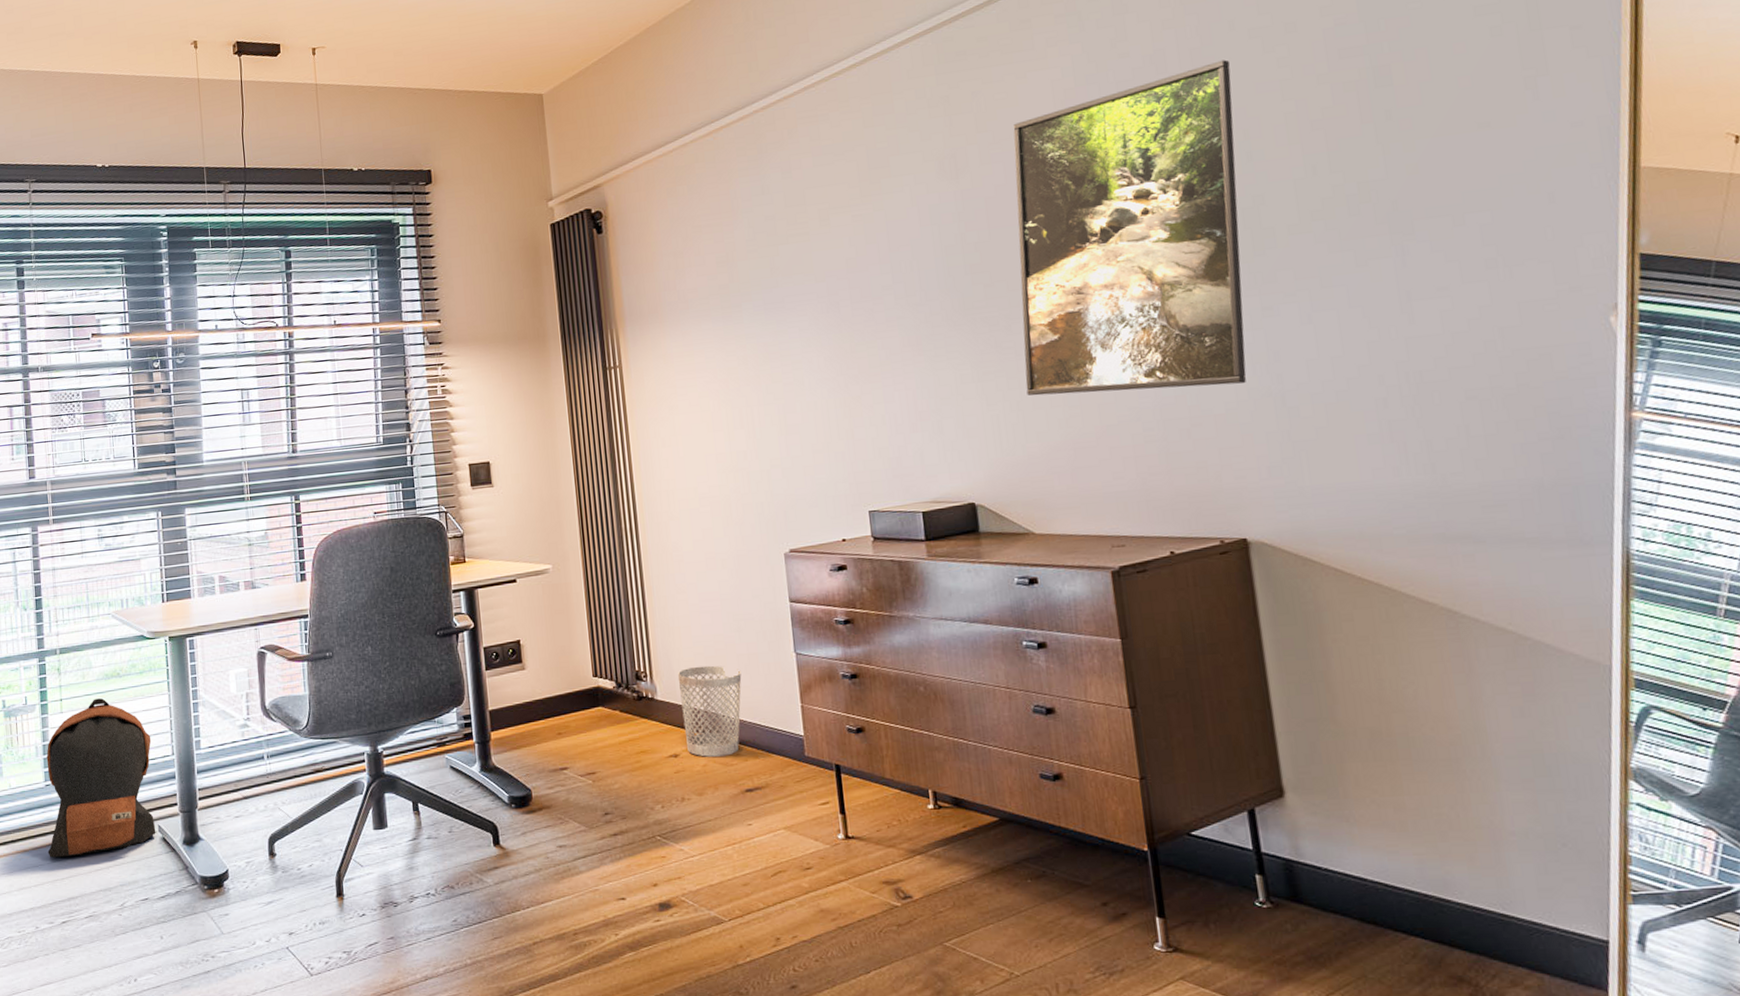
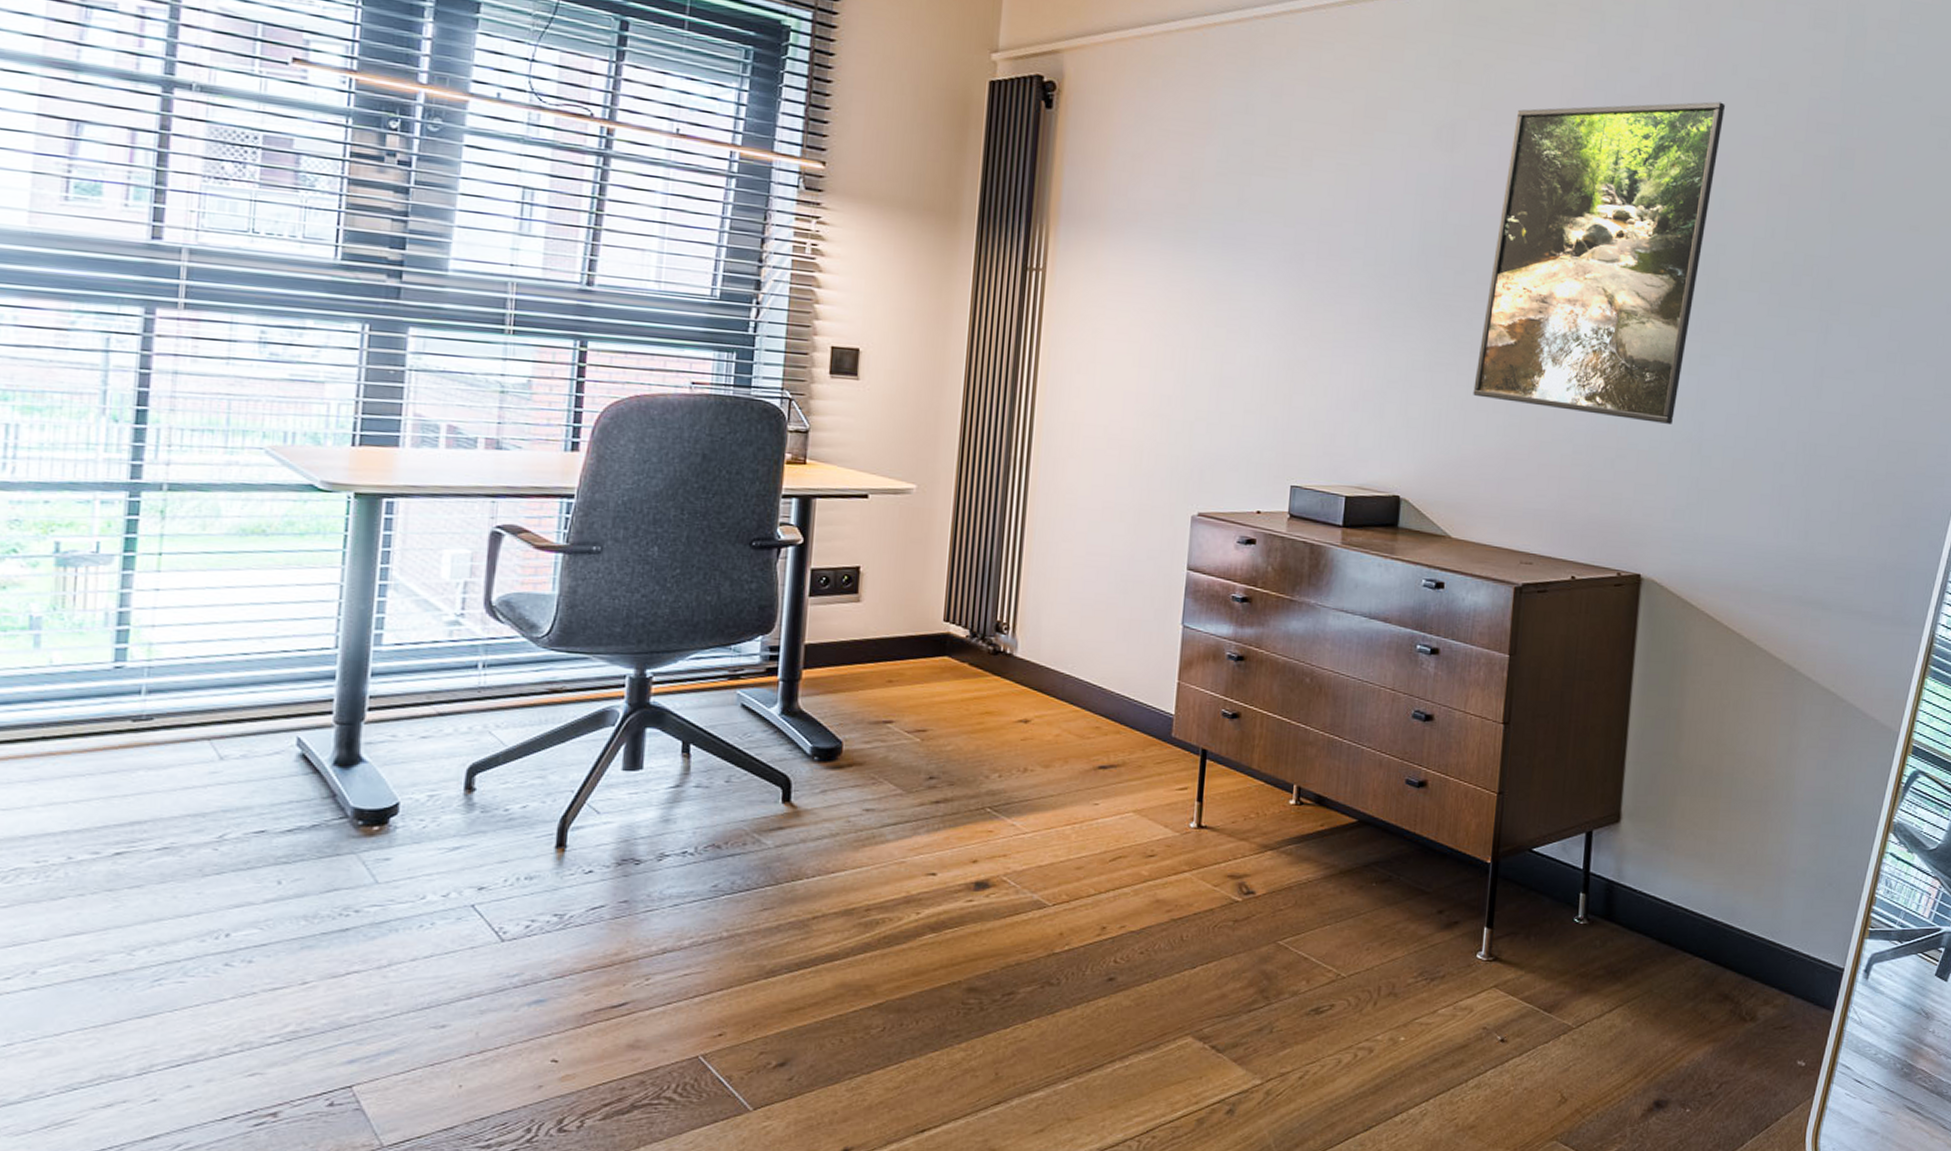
backpack: present [46,698,156,858] -> none [104,559,304,767]
wastebasket: present [677,665,742,757] -> none [1041,625,1119,728]

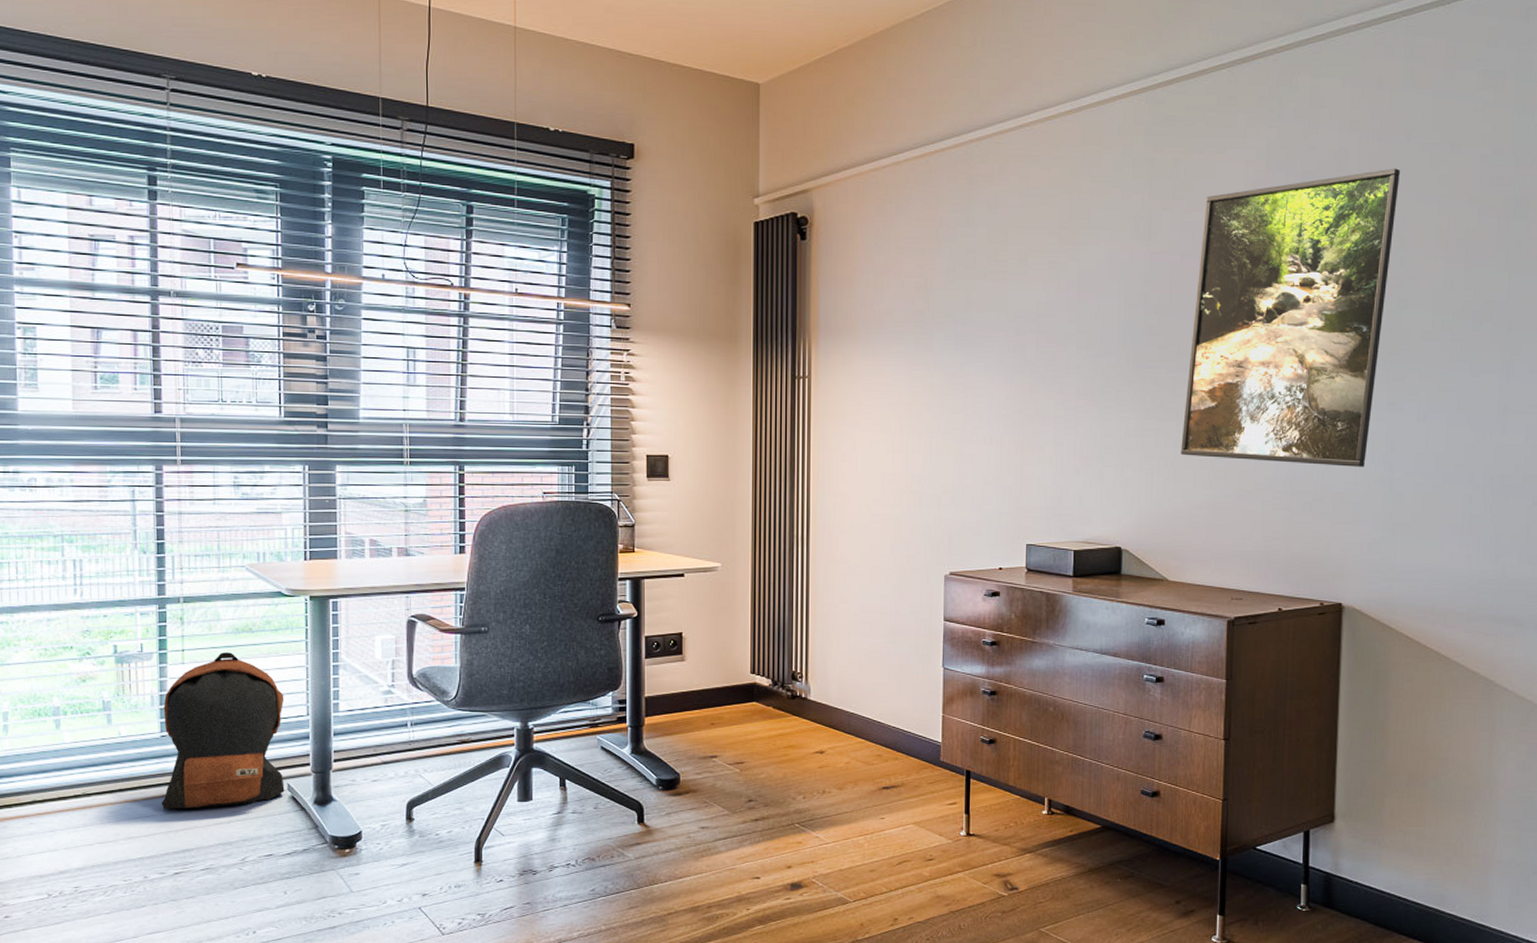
backpack: none [104,559,304,767] -> present [161,652,285,809]

